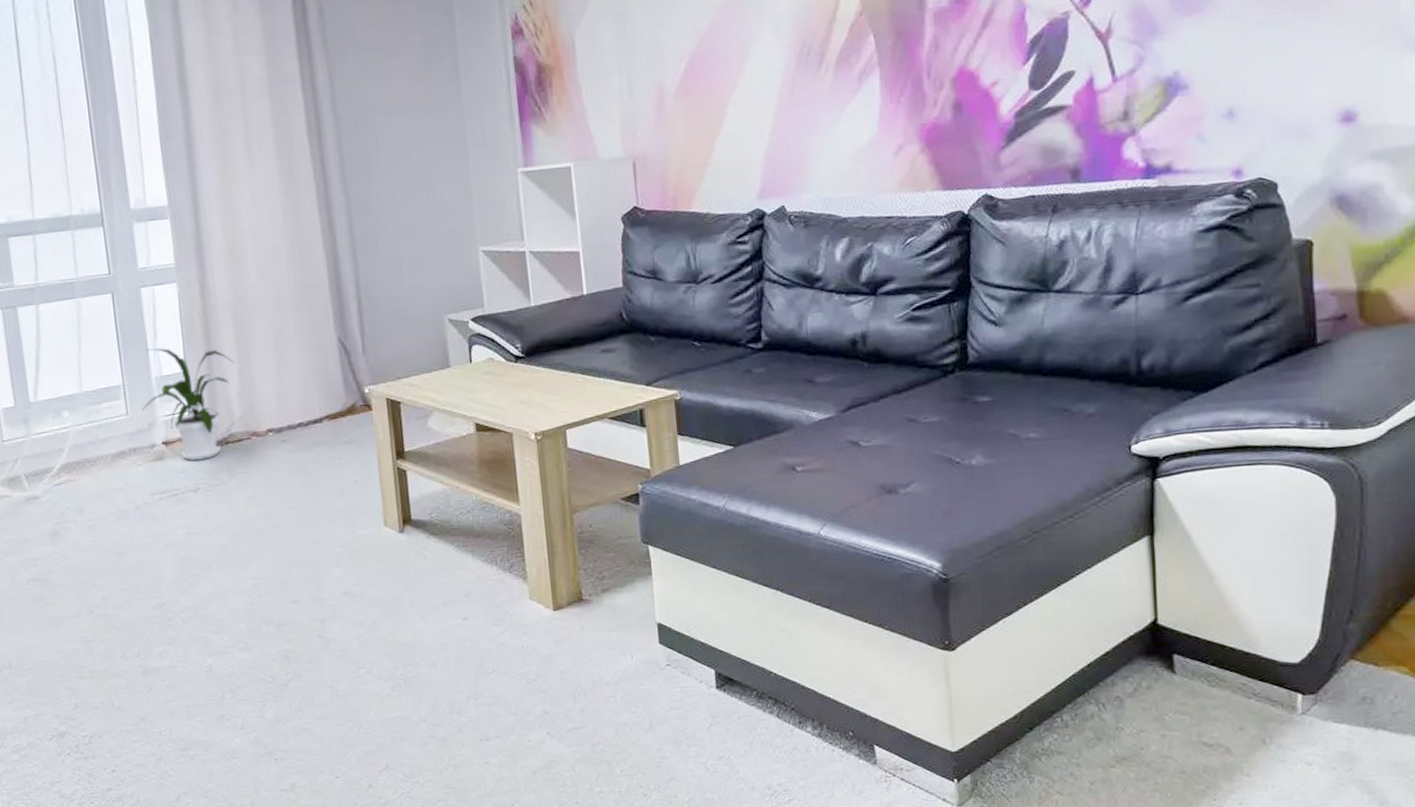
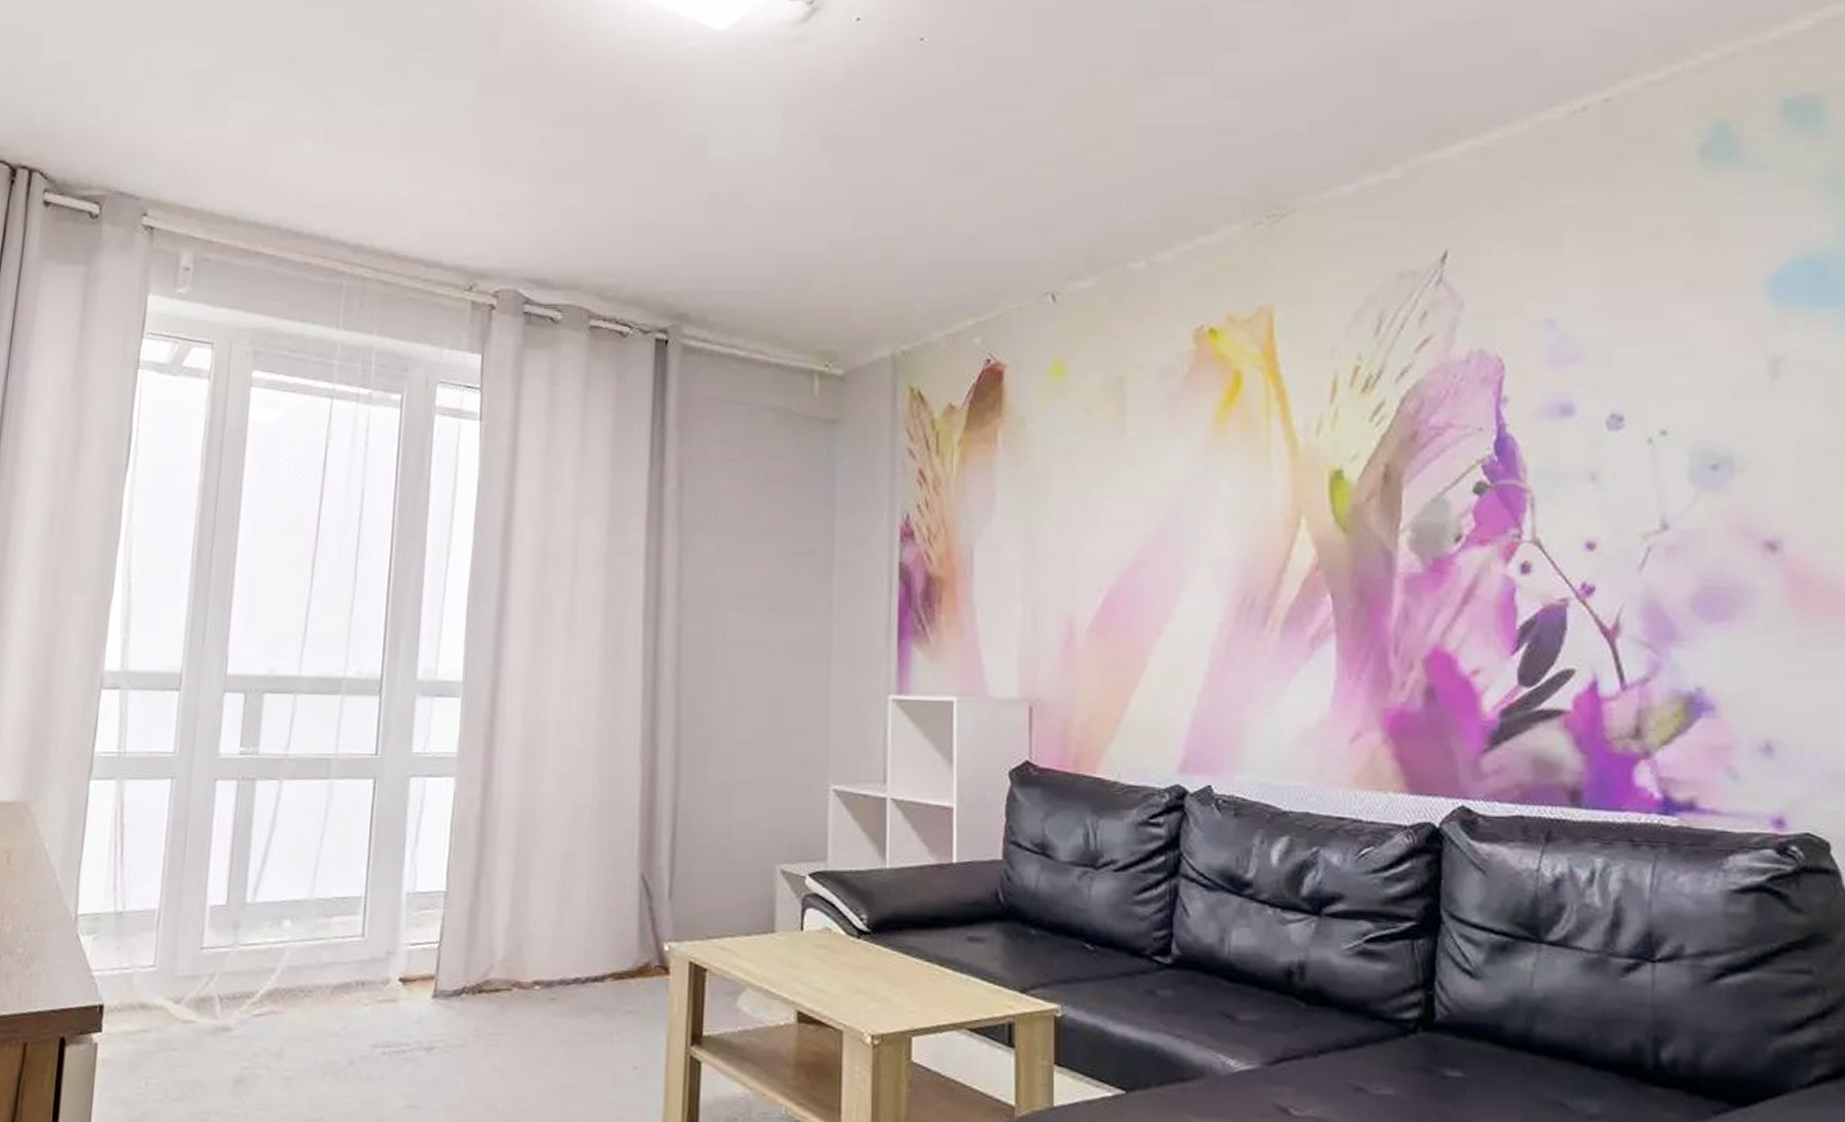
house plant: present [142,348,235,461] -> none [382,854,509,1009]

